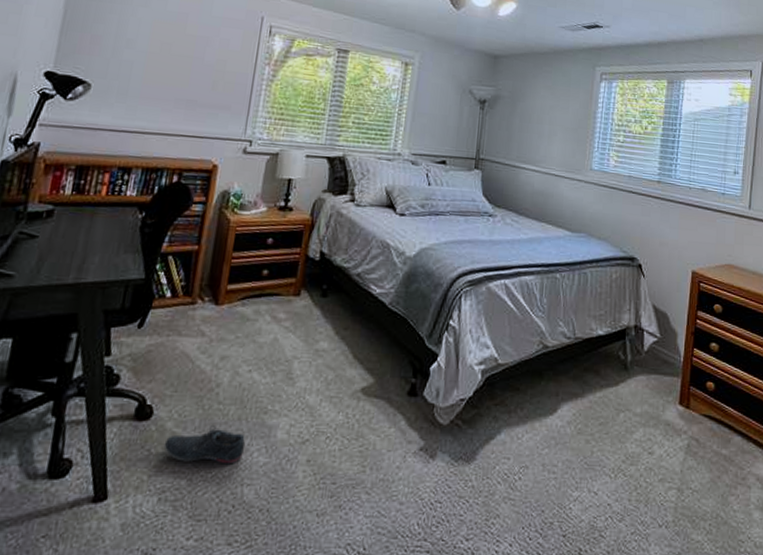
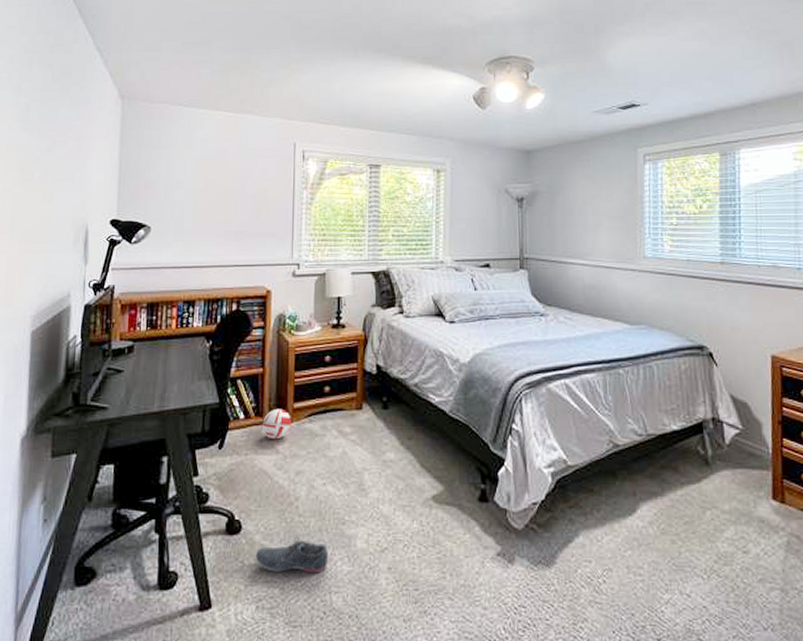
ball: none [189,289,223,322] -> present [262,408,291,440]

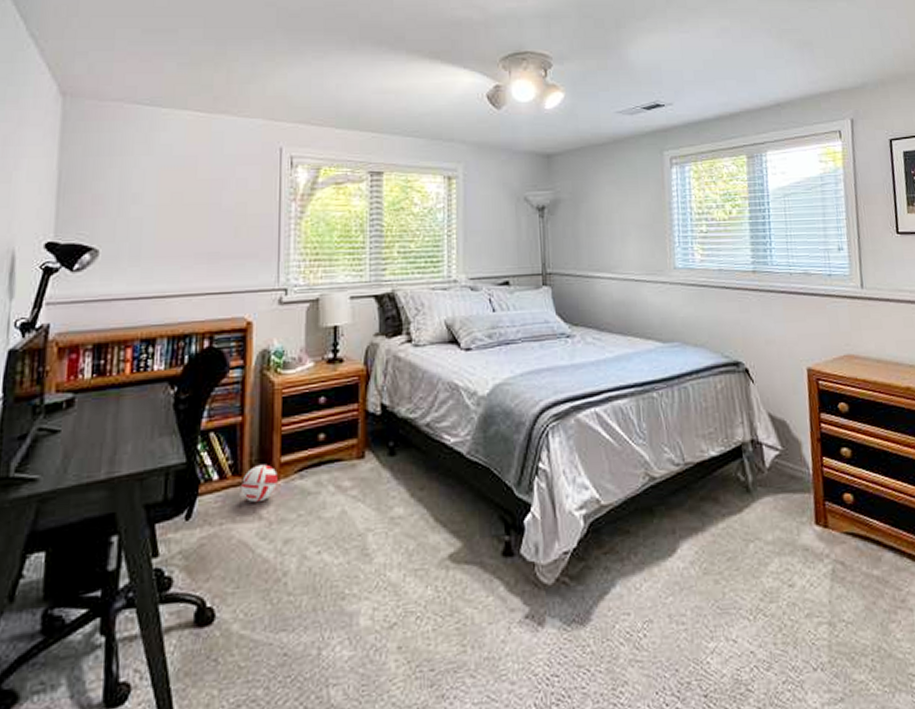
shoe: present [255,536,329,574] -> none [232,620,325,668]

